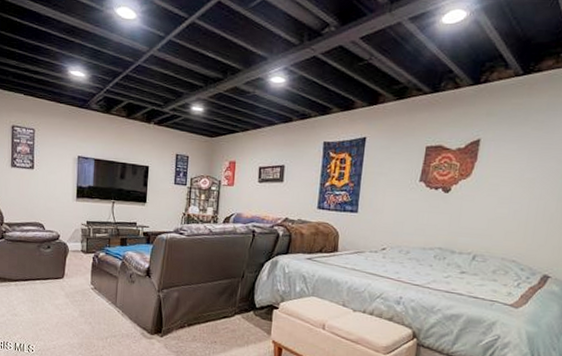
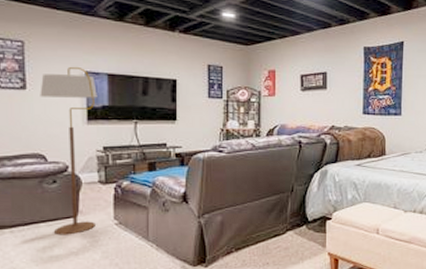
floor lamp: none [43,151,86,293] -> present [40,66,97,235]

